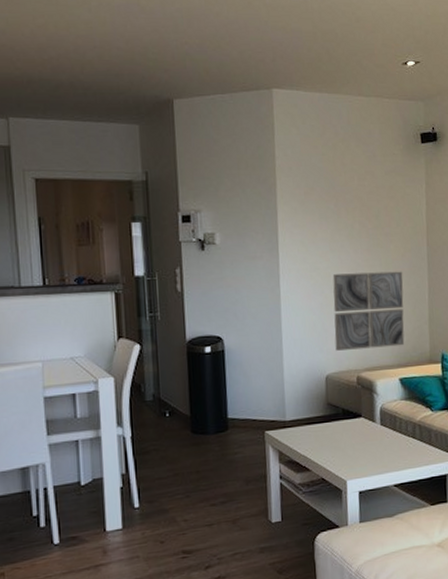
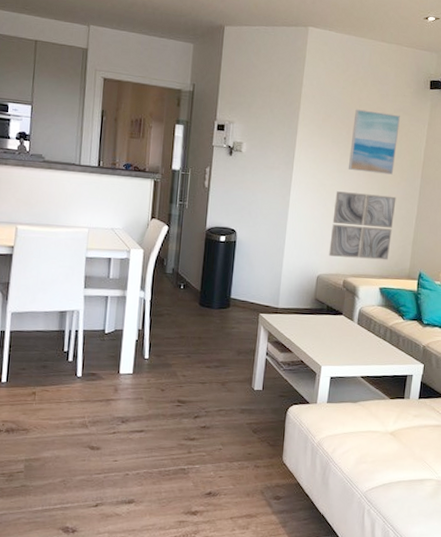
wall art: none [340,176,395,249] -> present [348,109,400,175]

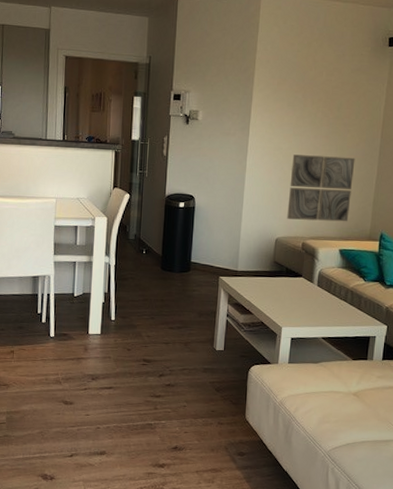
wall art: present [348,109,400,175] -> none [304,71,358,136]

